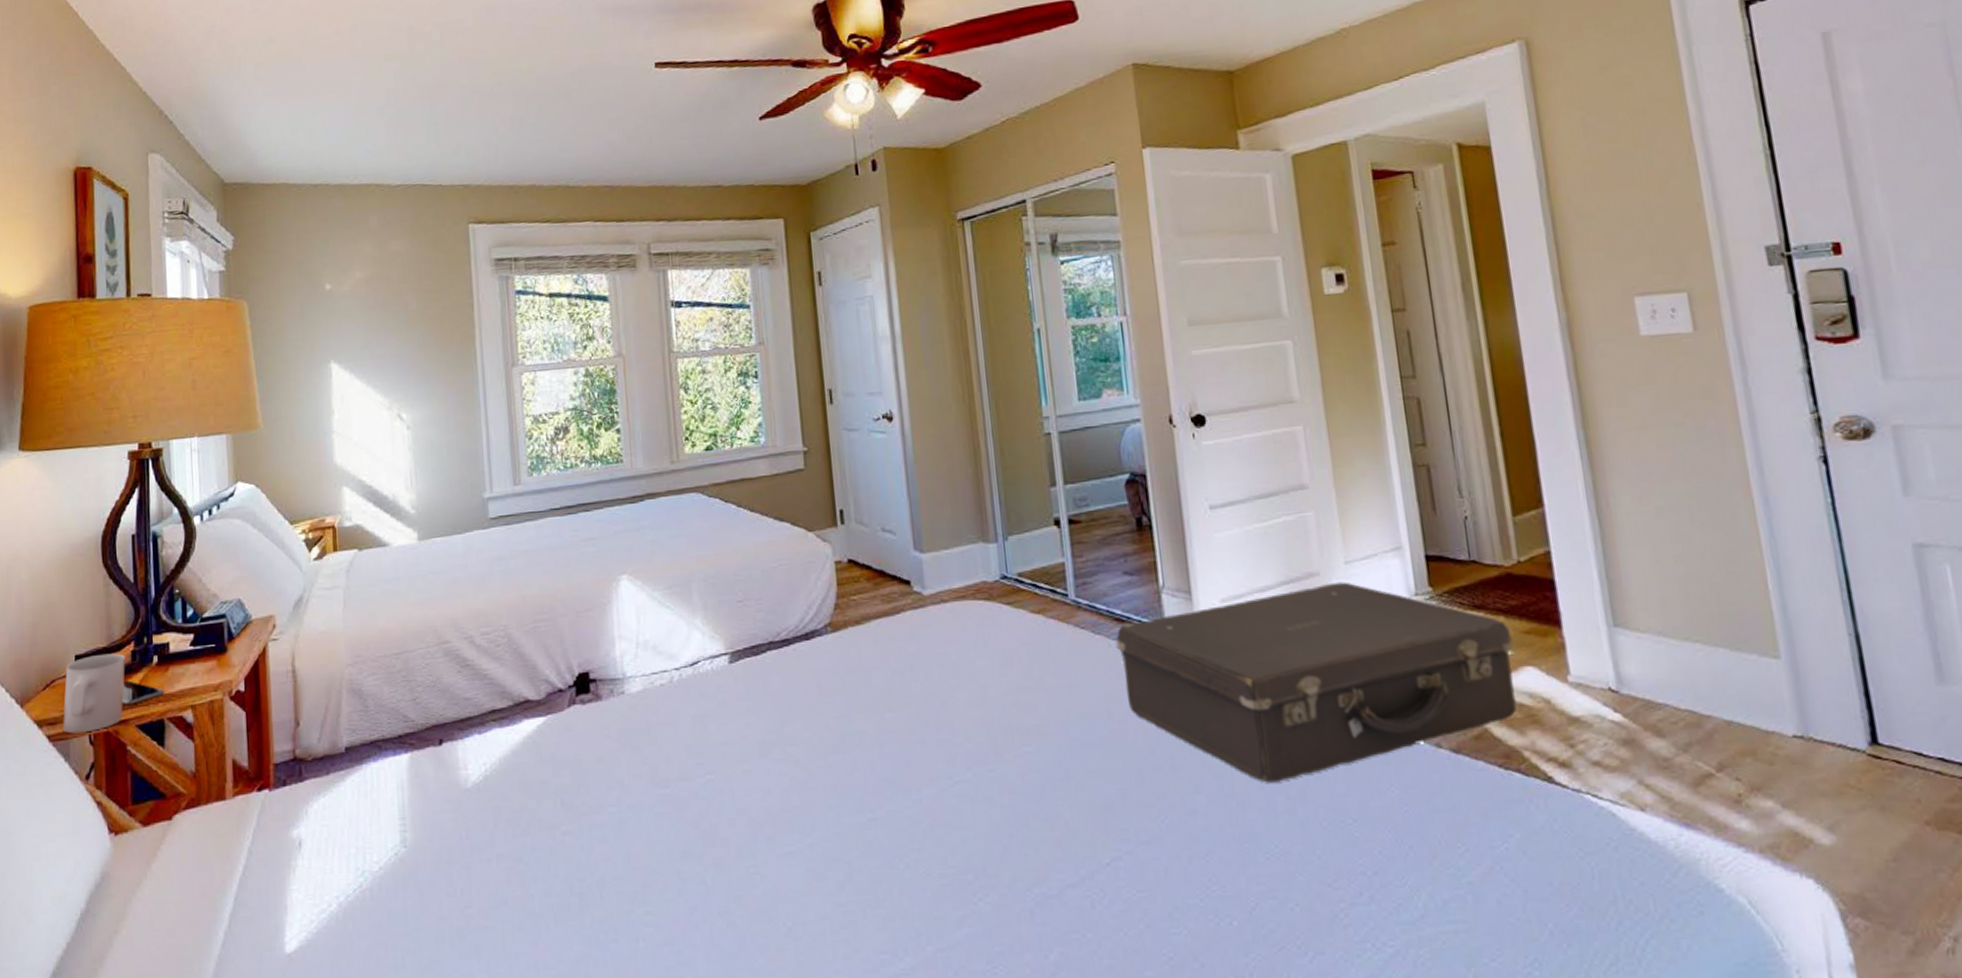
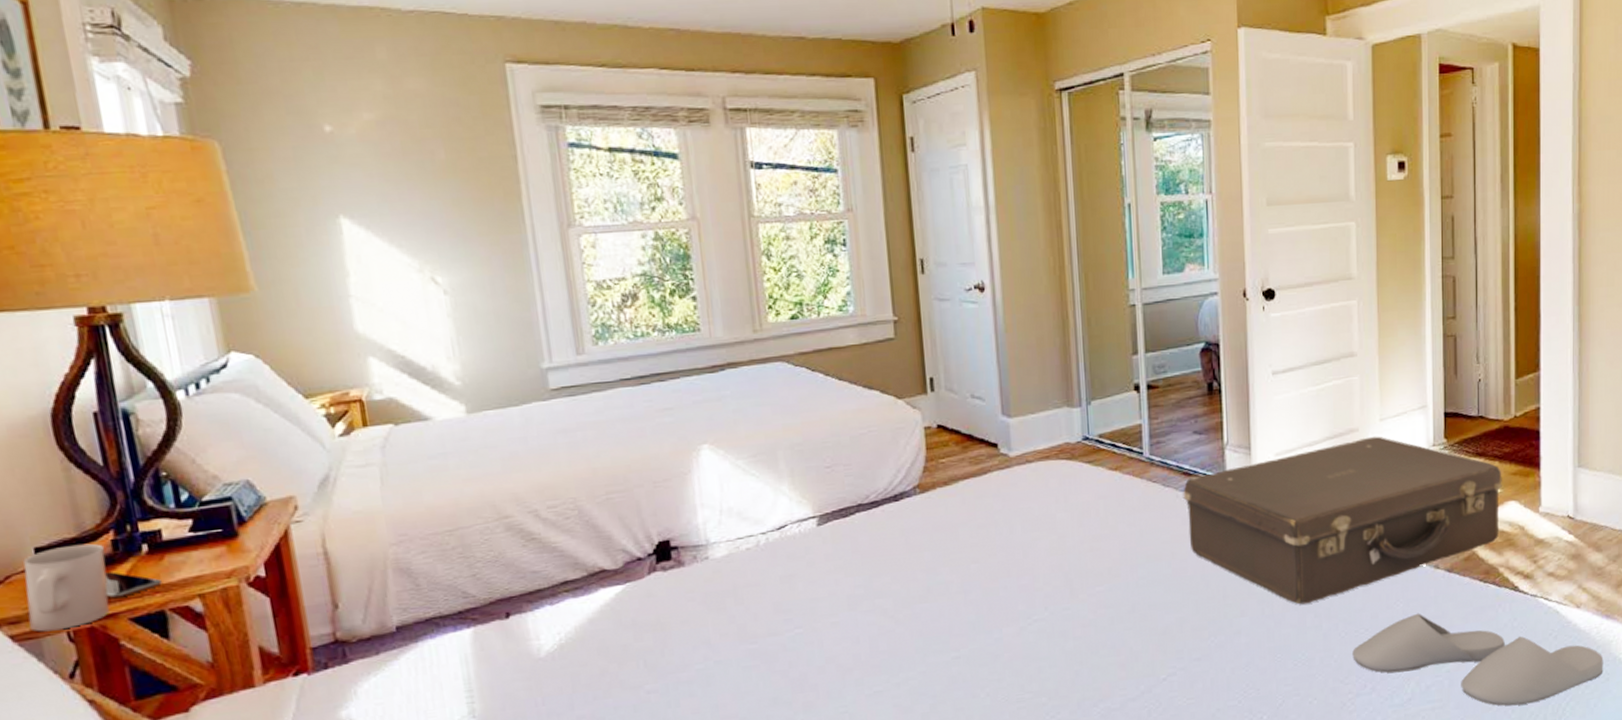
slippers: none [1339,803,1694,938] -> present [1352,613,1604,706]

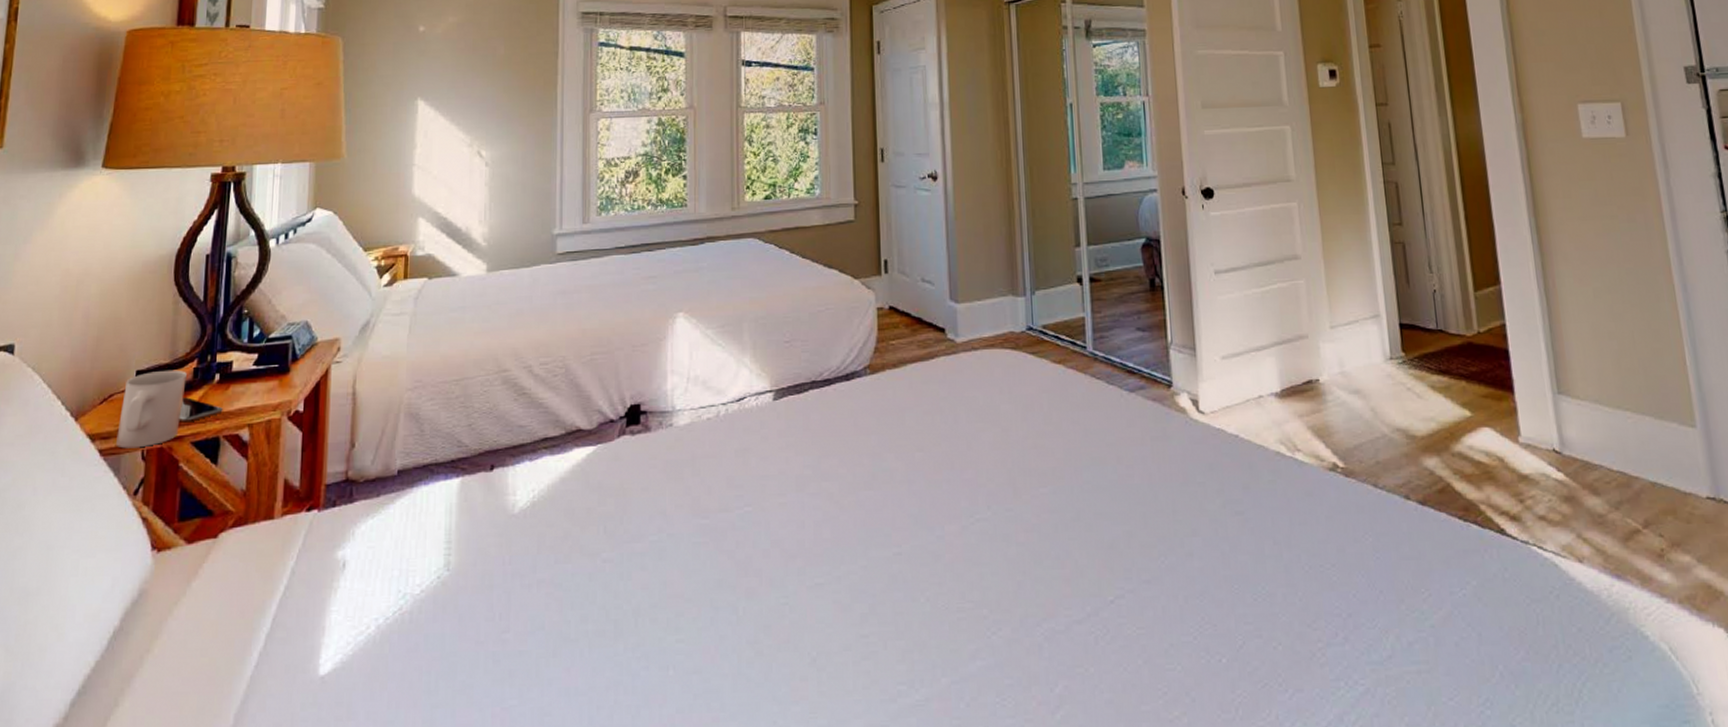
suitcase: present [1183,436,1502,605] -> none [1127,344,1475,528]
slippers: present [1352,613,1604,706] -> none [1319,550,1623,680]

